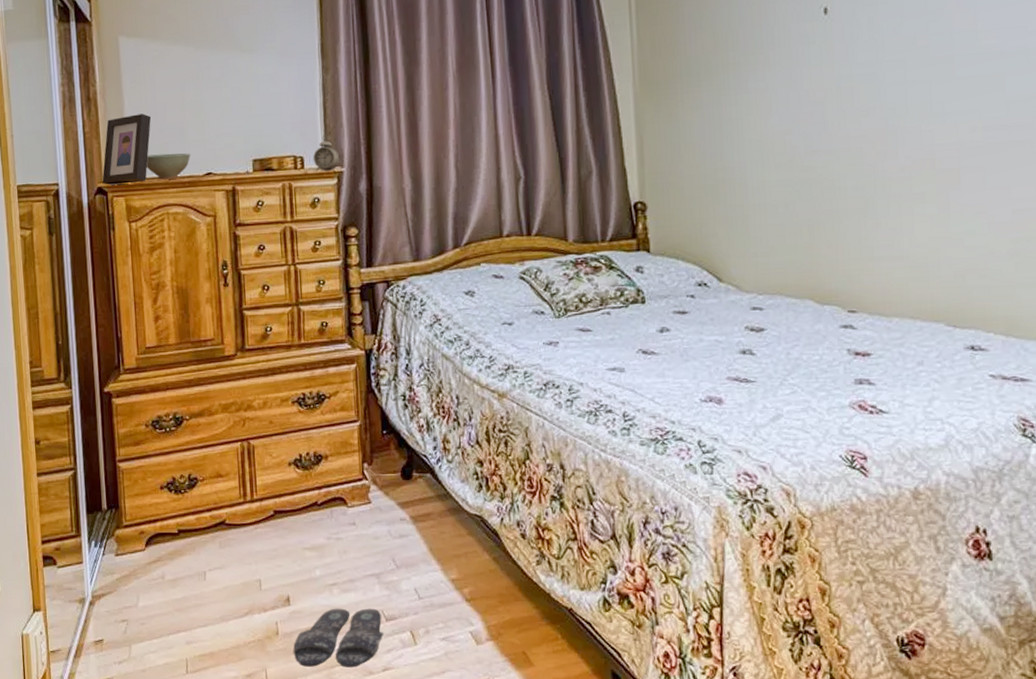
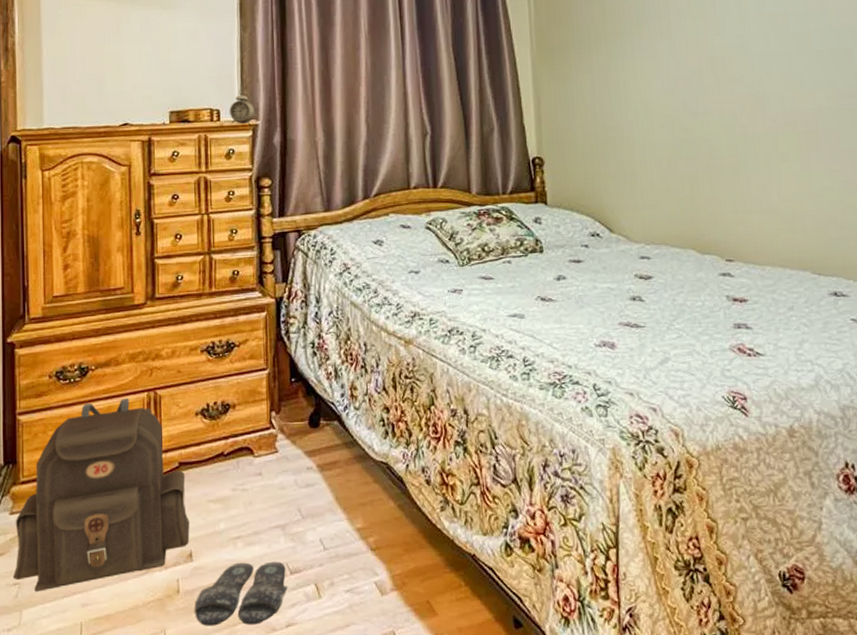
picture frame: present [102,114,152,186] -> none [16,65,70,135]
backpack: none [120,447,287,628] -> present [12,397,190,592]
bowl: present [146,153,191,180] -> none [62,103,108,130]

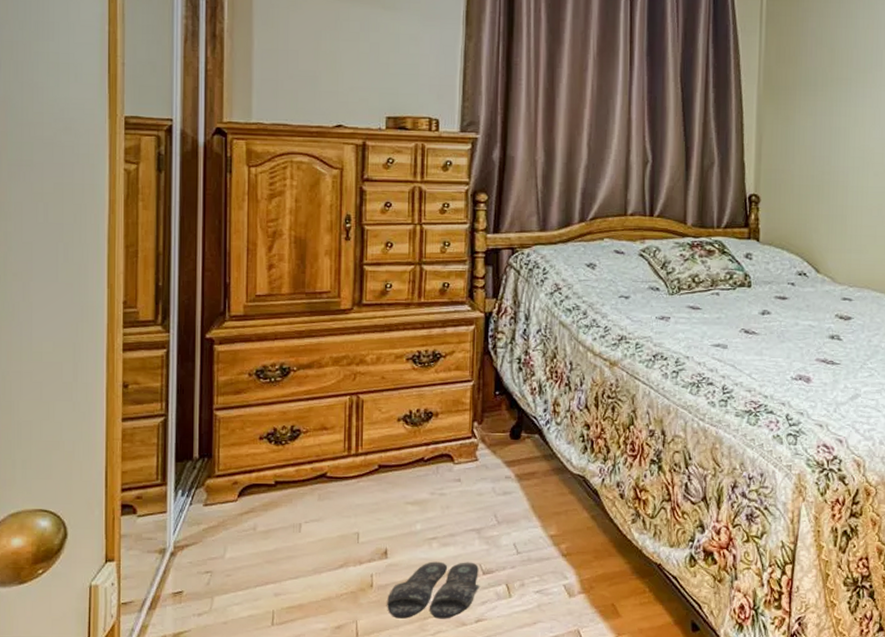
backpack: present [12,397,190,592] -> none [204,400,386,580]
alarm clock: present [229,89,255,125] -> none [448,100,476,137]

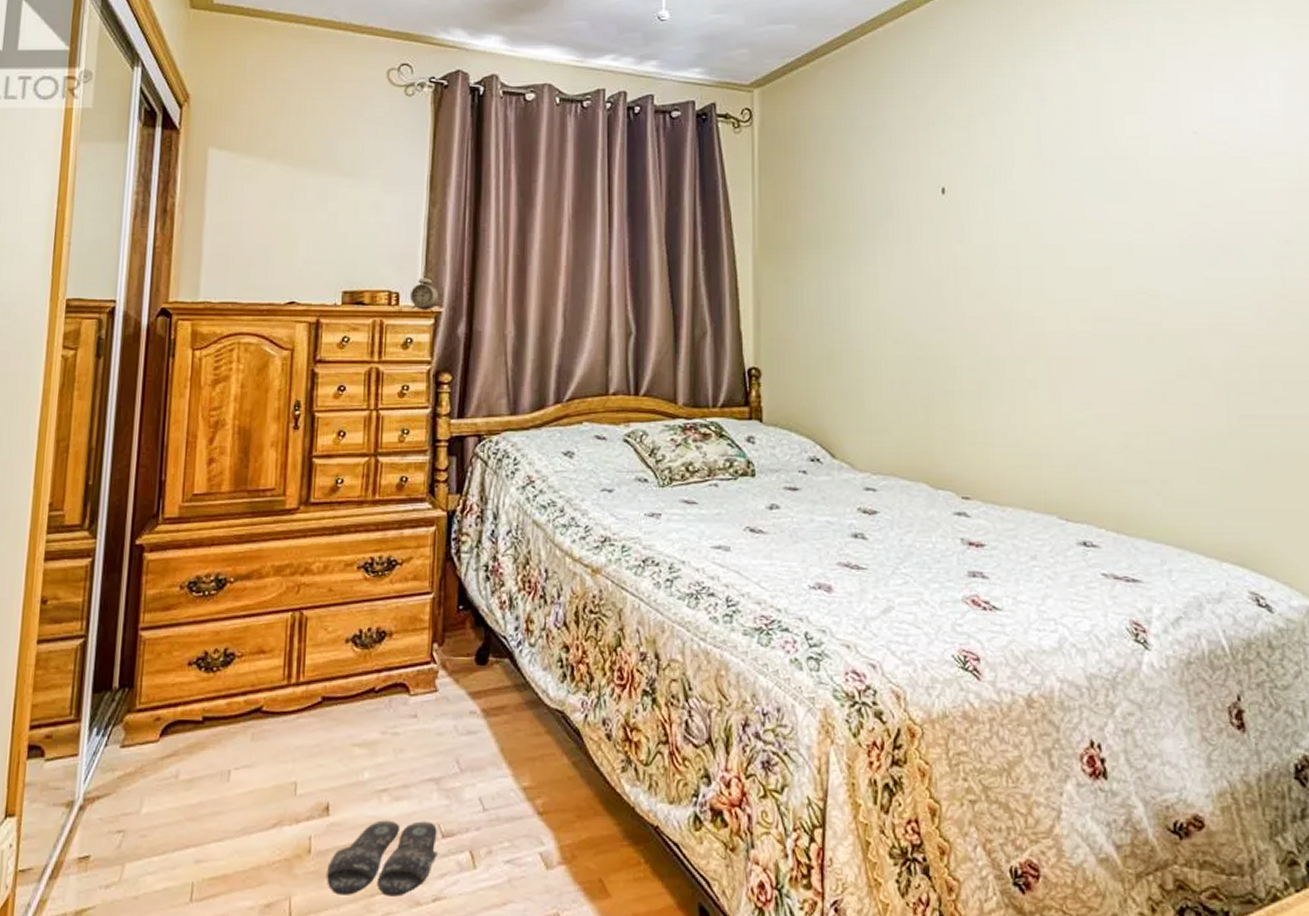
alarm clock: none [448,100,476,137] -> present [409,271,439,311]

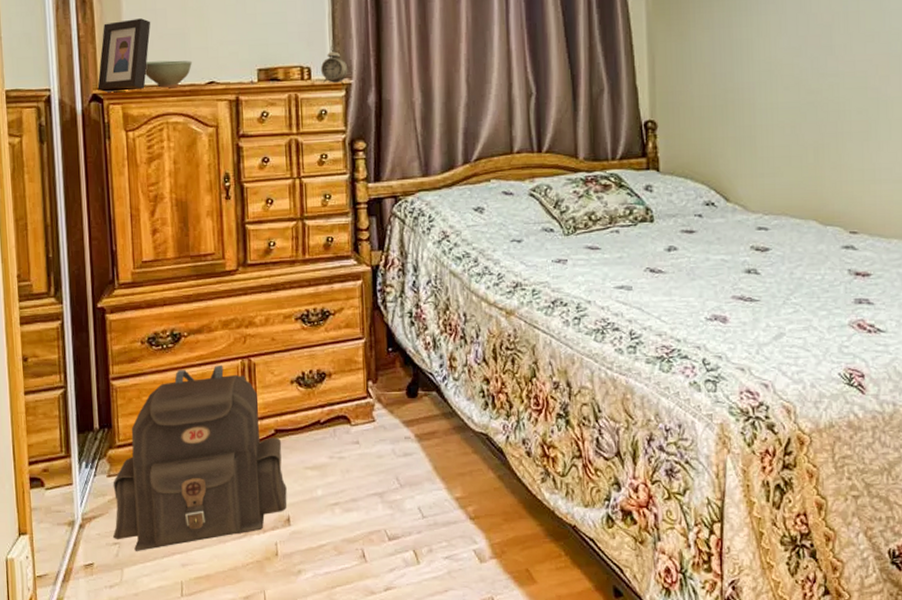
backpack: none [117,617,329,842] -> present [112,364,287,551]
picture frame: none [167,232,234,308] -> present [97,18,151,93]
bowl: none [220,277,274,305] -> present [144,60,193,88]
slippers: present [327,820,439,897] -> none [293,528,387,588]

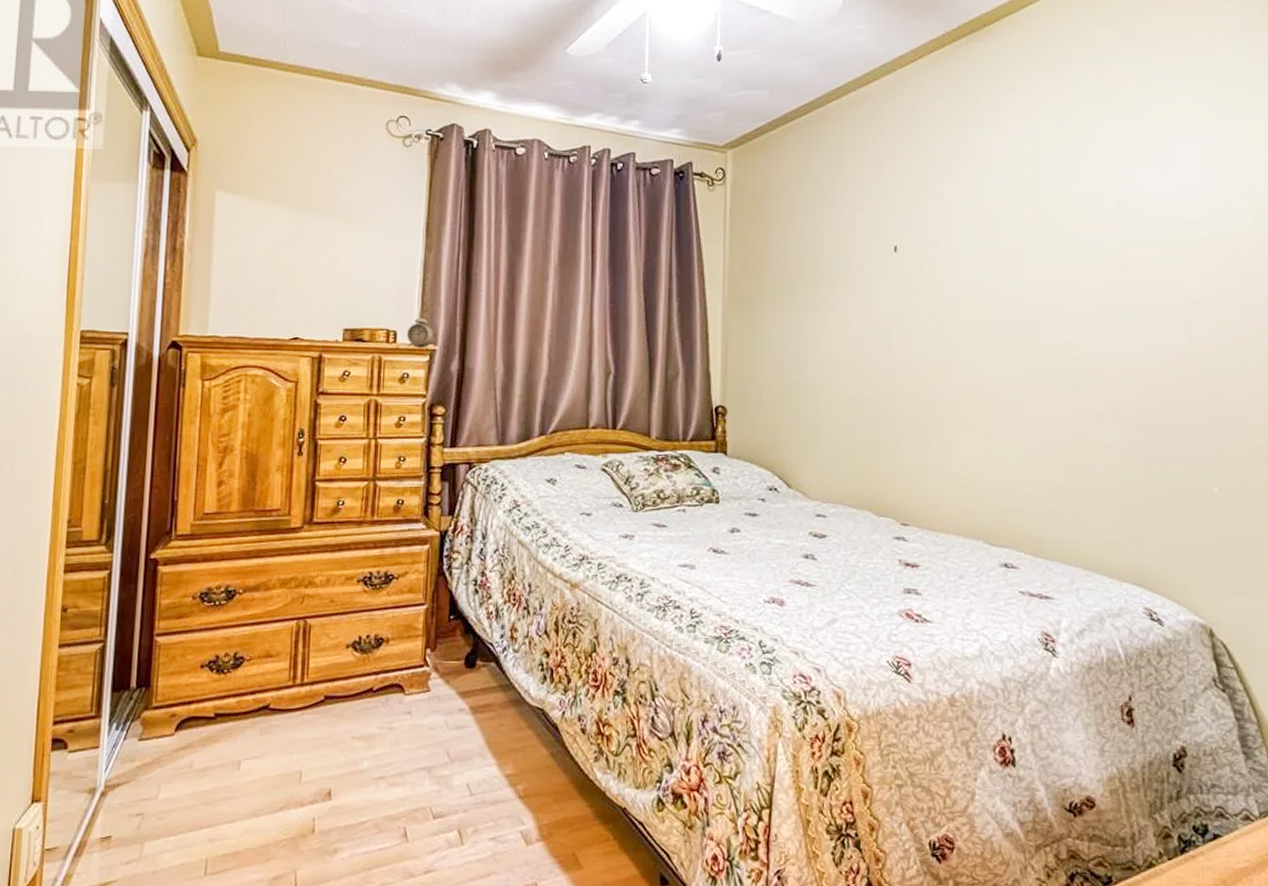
picture frame: present [97,18,151,93] -> none [178,270,241,341]
backpack: present [112,364,287,551] -> none [136,624,331,824]
bowl: present [144,60,193,88] -> none [228,313,279,340]

